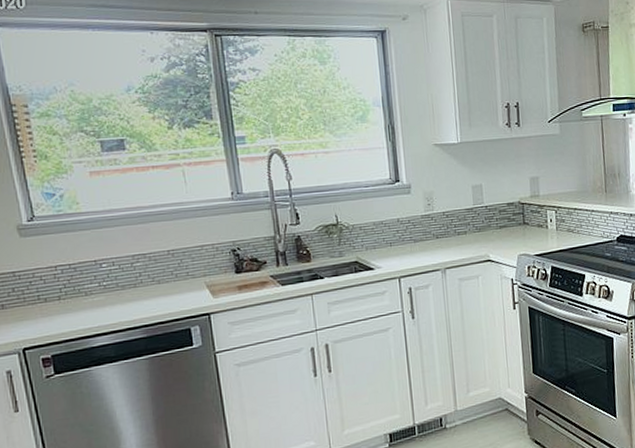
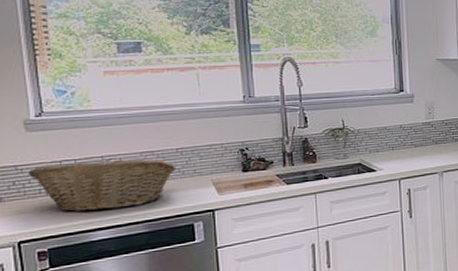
fruit basket: none [26,261,170,318] -> present [29,158,177,212]

